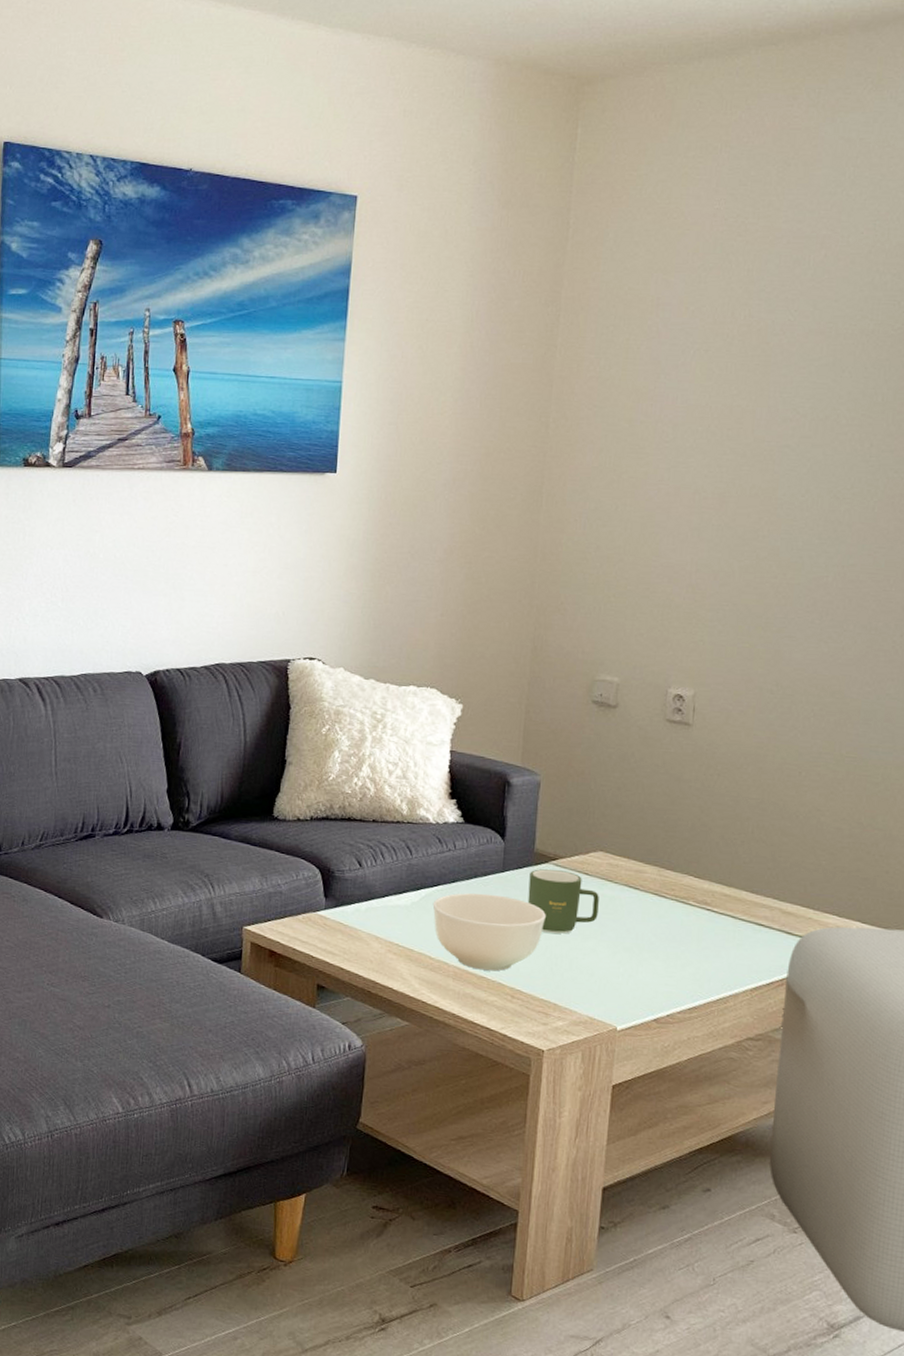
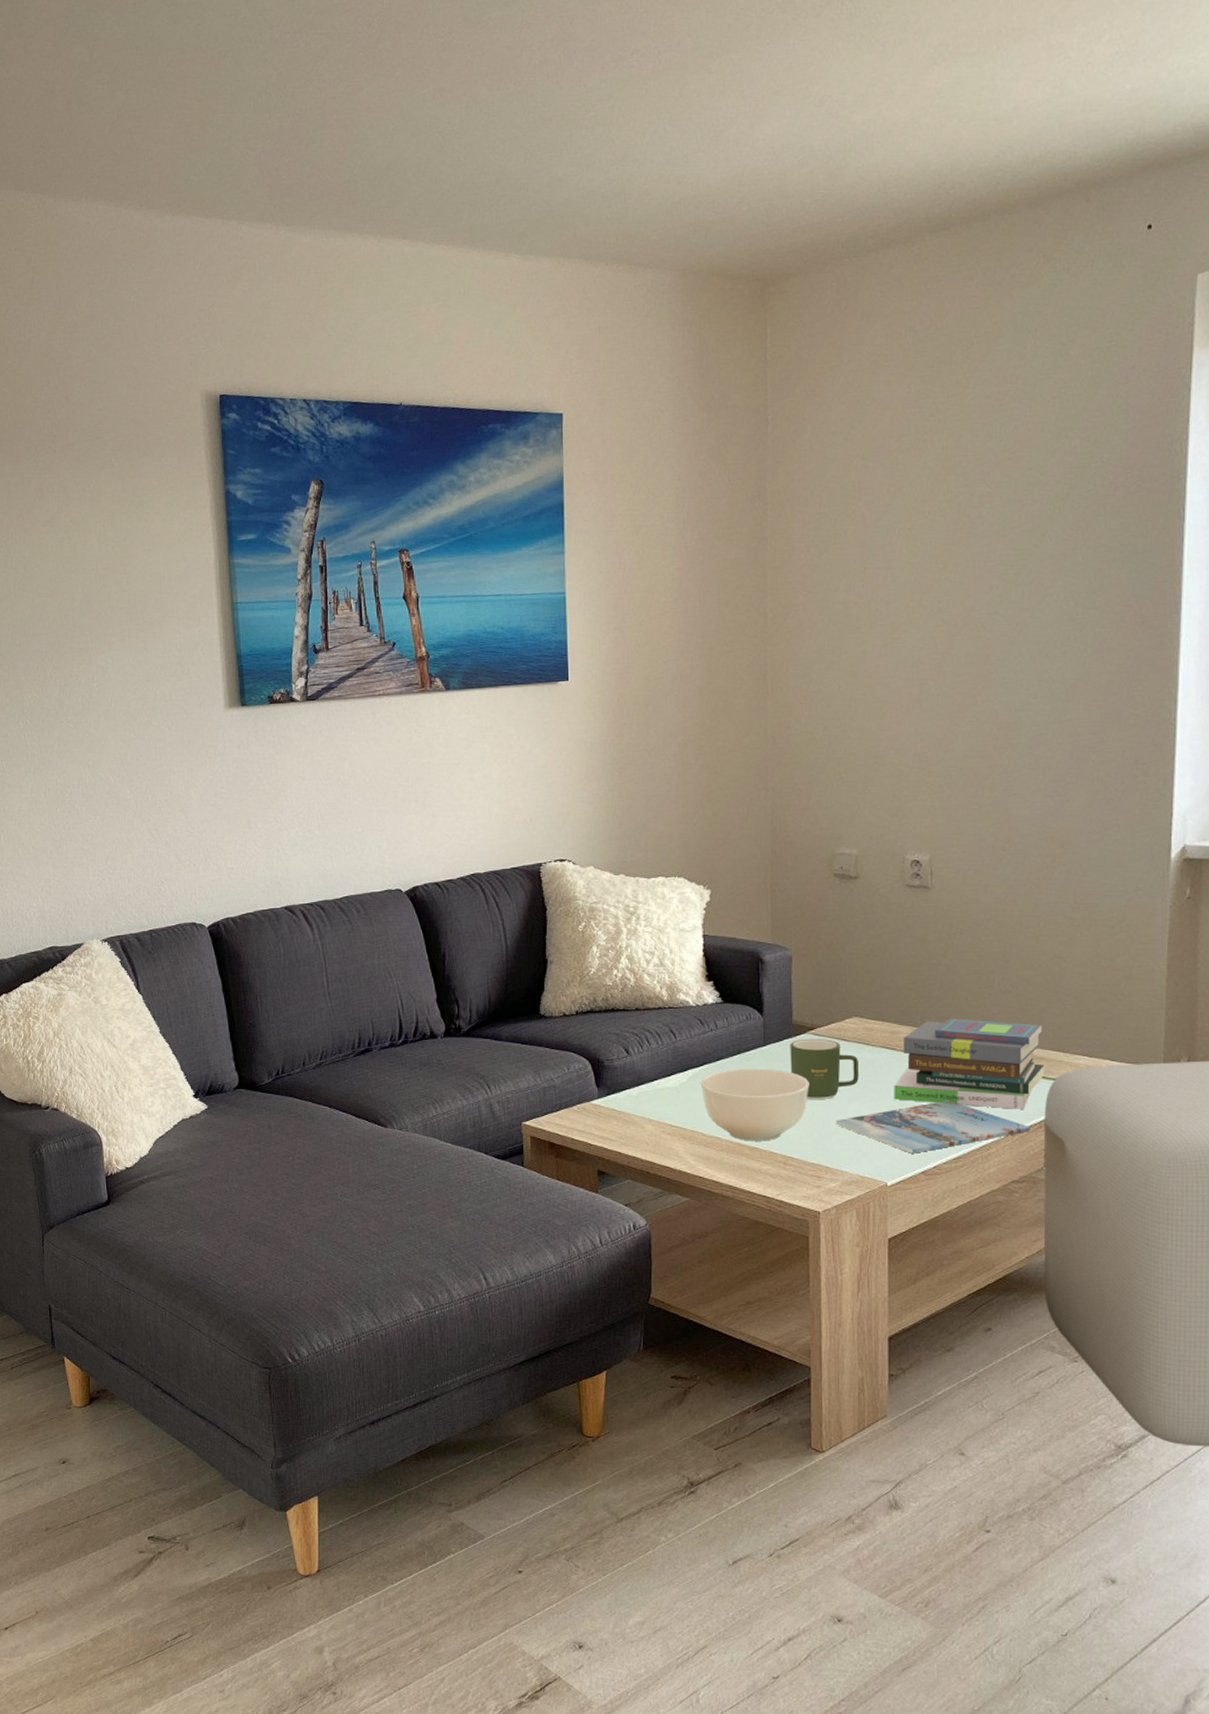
magazine: none [569,946,771,1000] -> present [835,1099,1030,1154]
books: none [632,862,794,964] -> present [894,1018,1045,1109]

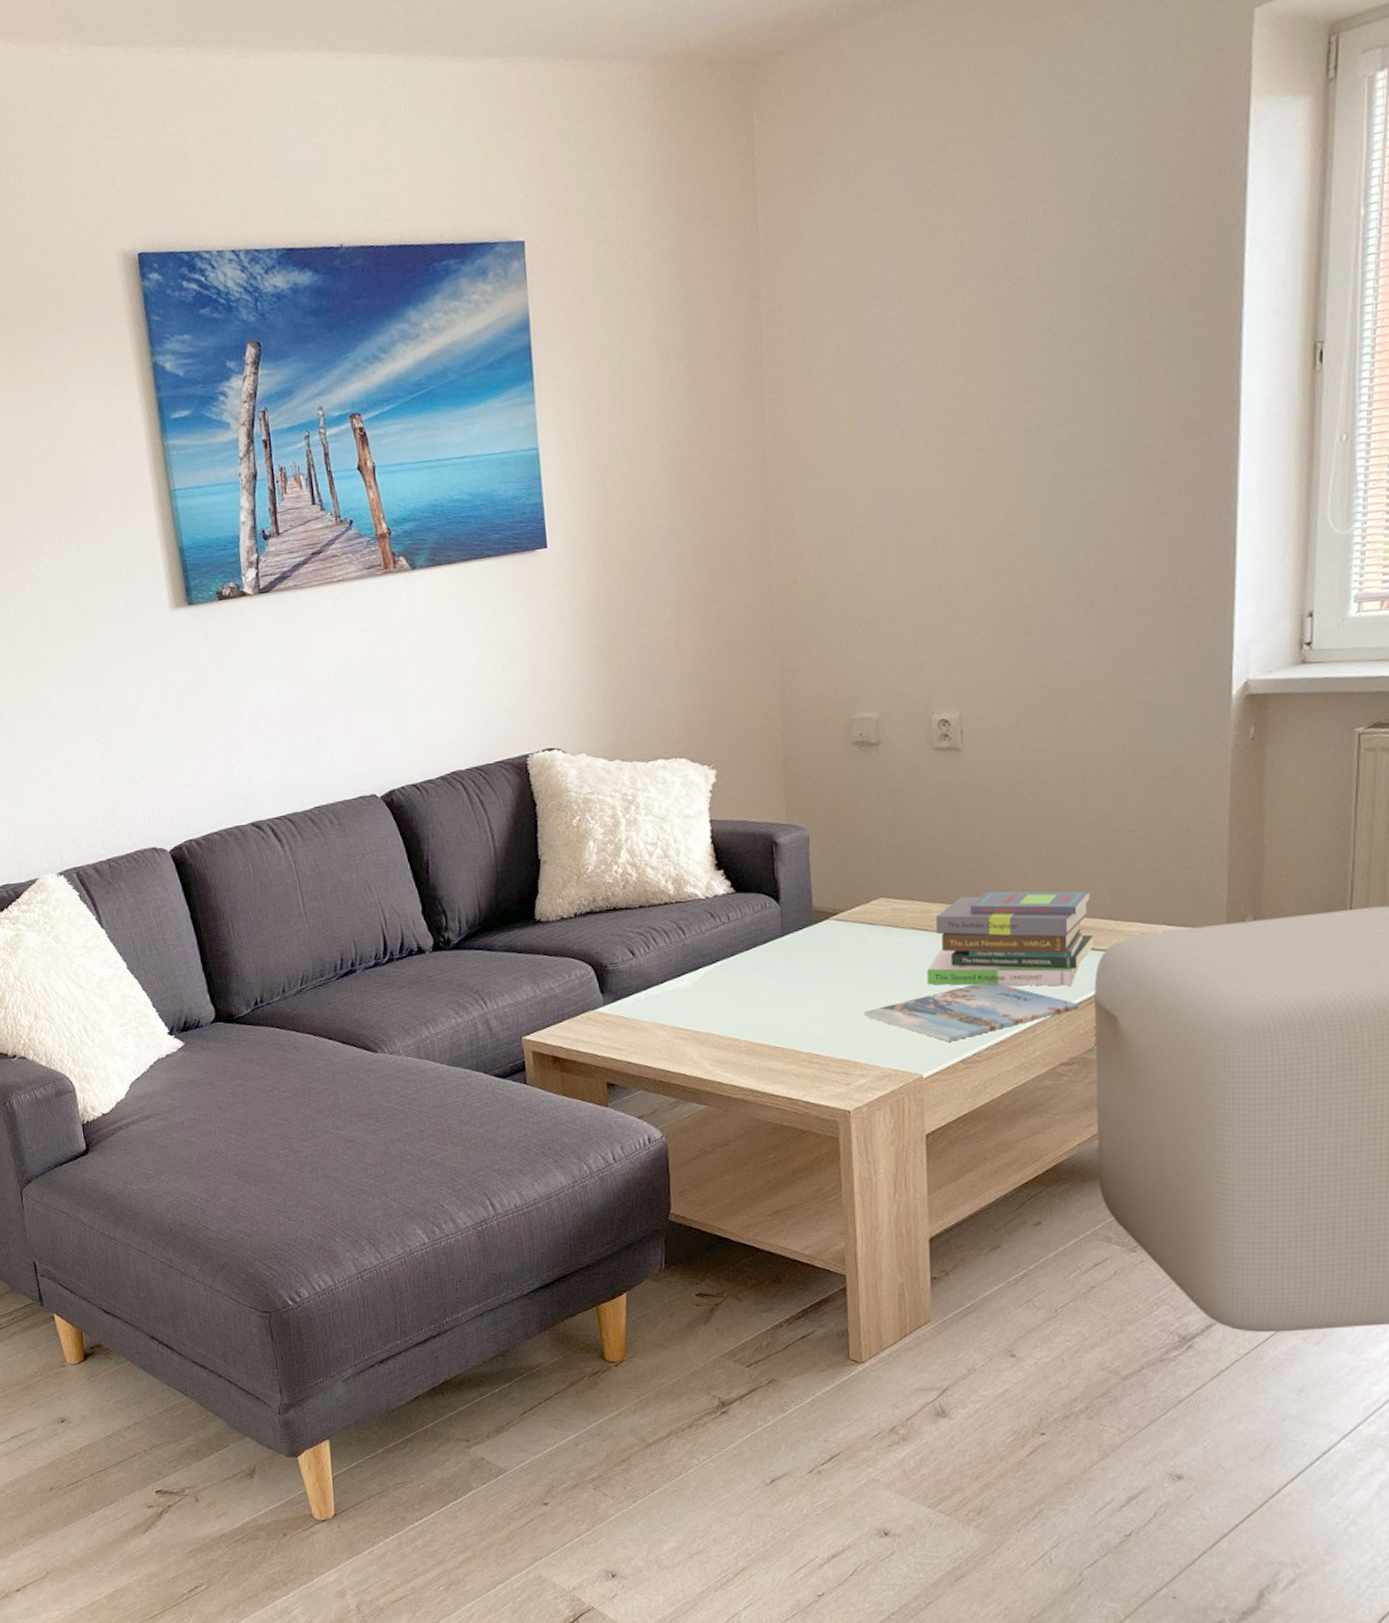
bowl: present [700,1068,809,1141] -> none [714,960,834,1041]
mug: present [790,1038,859,1099] -> none [811,924,888,991]

